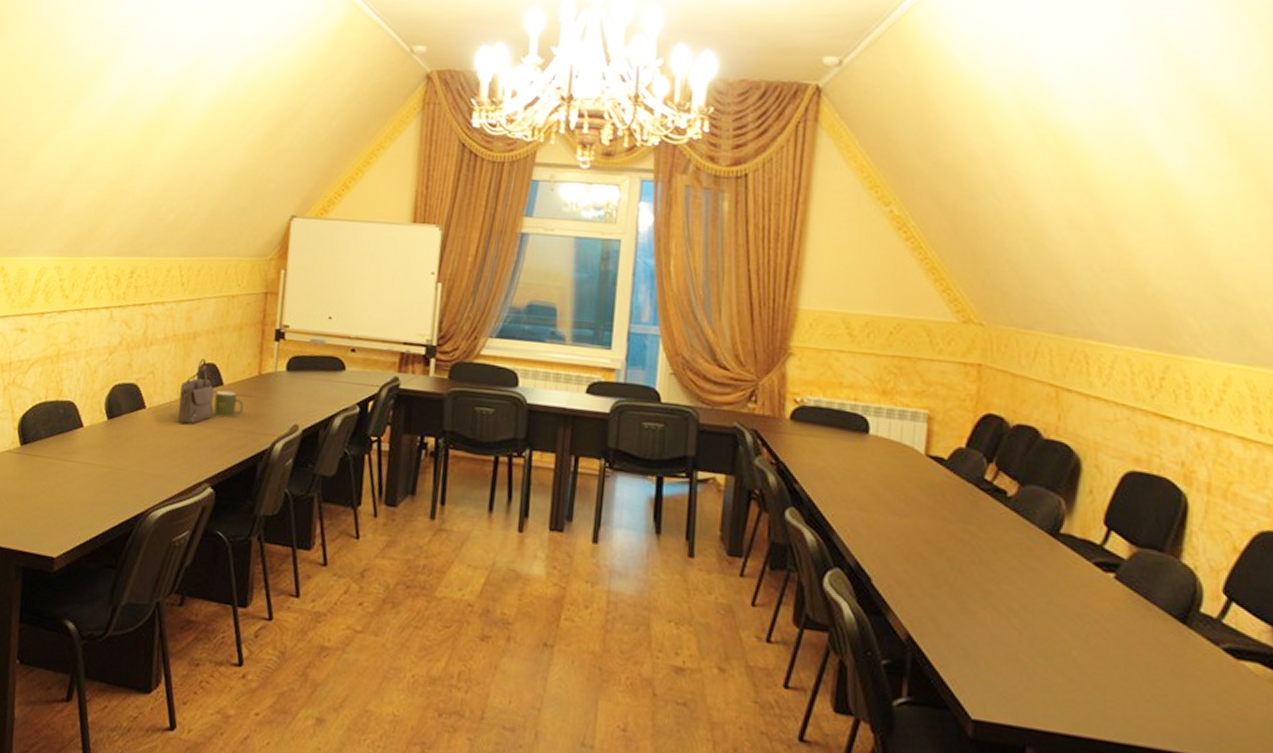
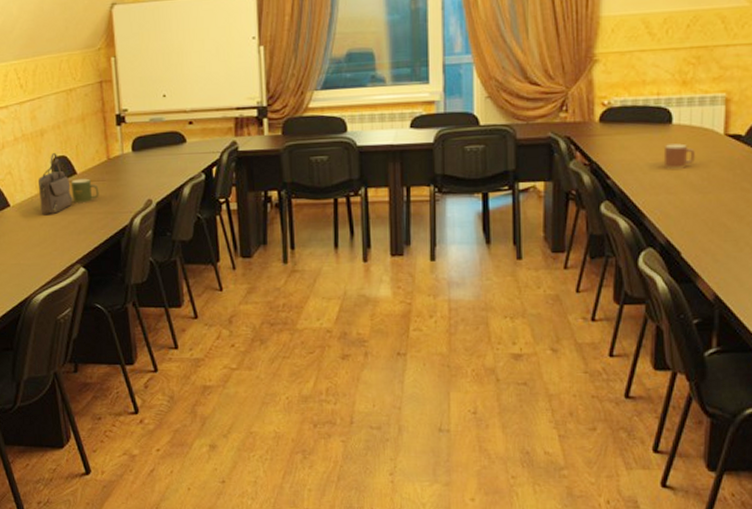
mug: none [857,455,892,485] -> present [663,143,695,169]

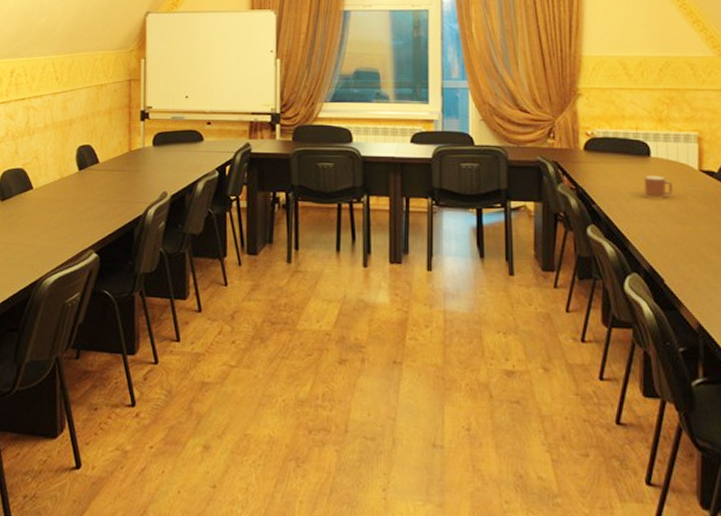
handbag: present [37,153,73,216] -> none [61,142,93,200]
mug: present [70,178,99,204] -> none [92,167,118,191]

